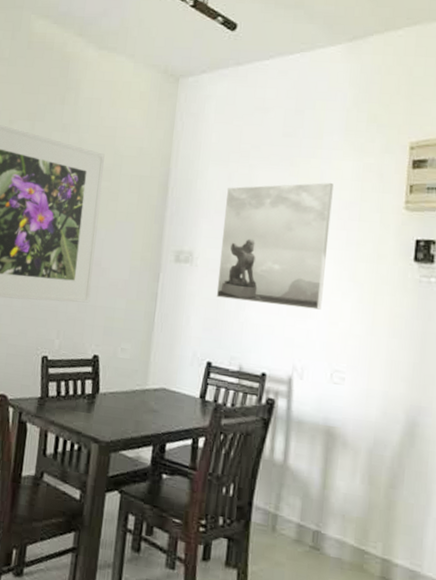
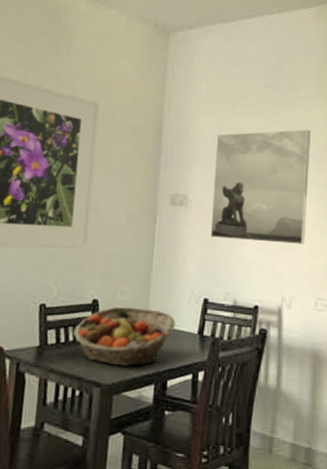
fruit basket: none [73,364,177,426] -> present [72,306,176,367]

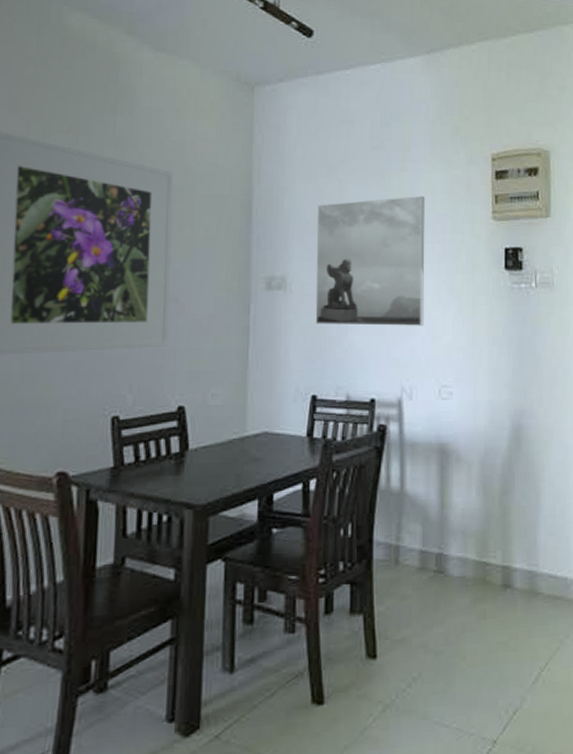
fruit basket: present [72,306,176,367] -> none [155,412,280,483]

